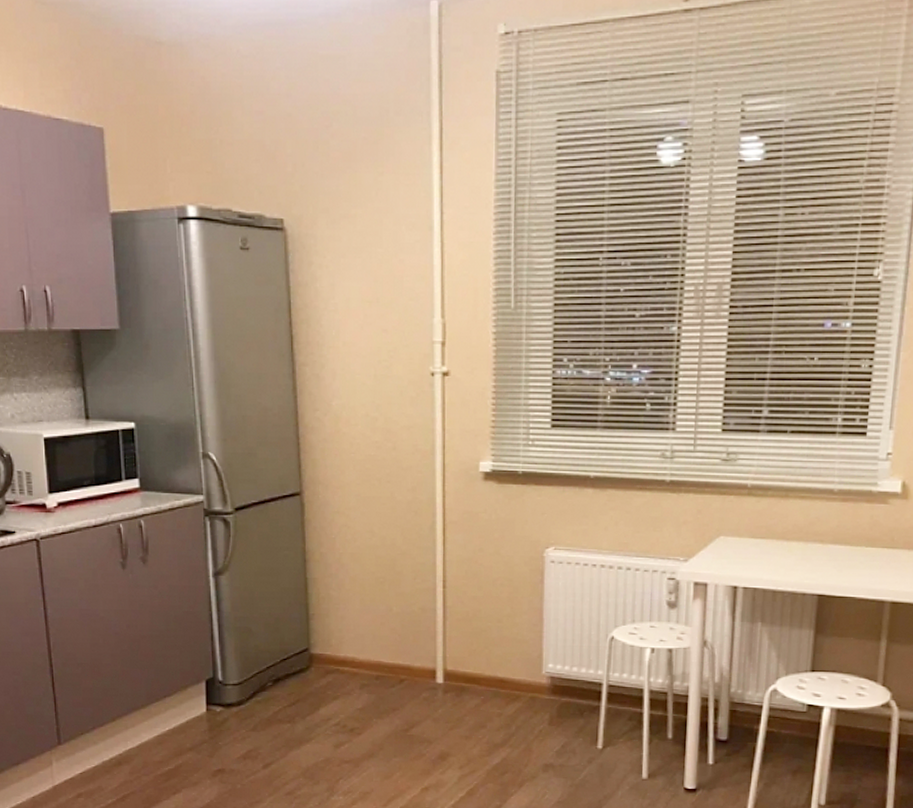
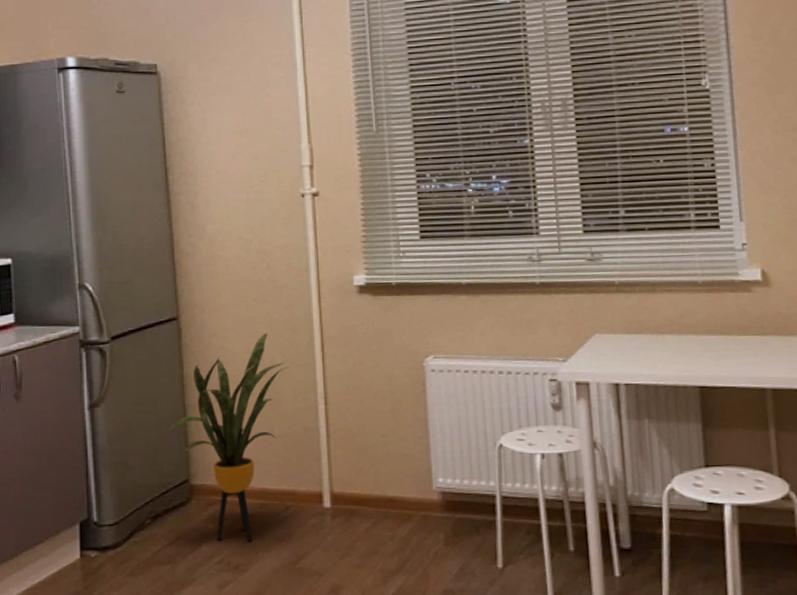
house plant: none [290,513,410,708] -> present [168,332,289,542]

